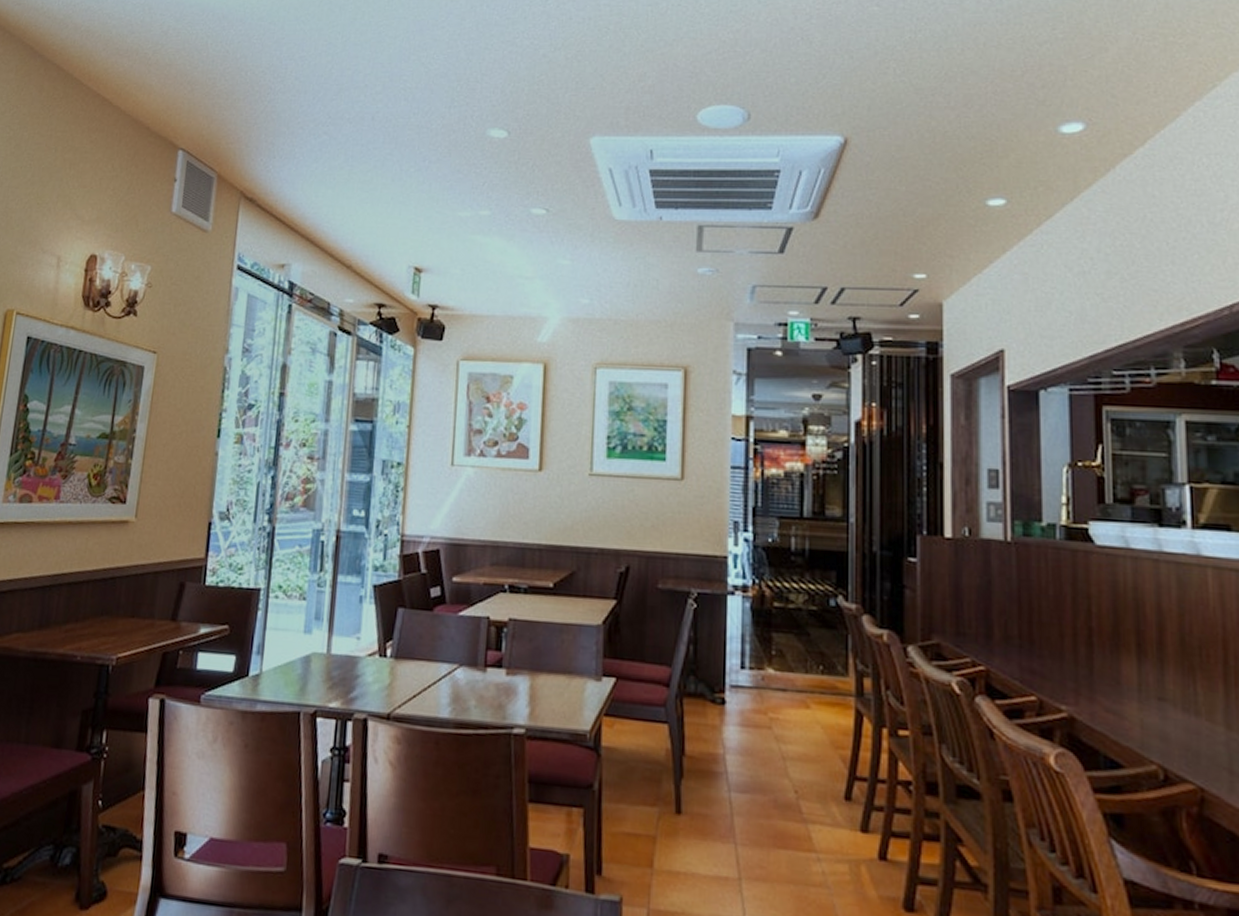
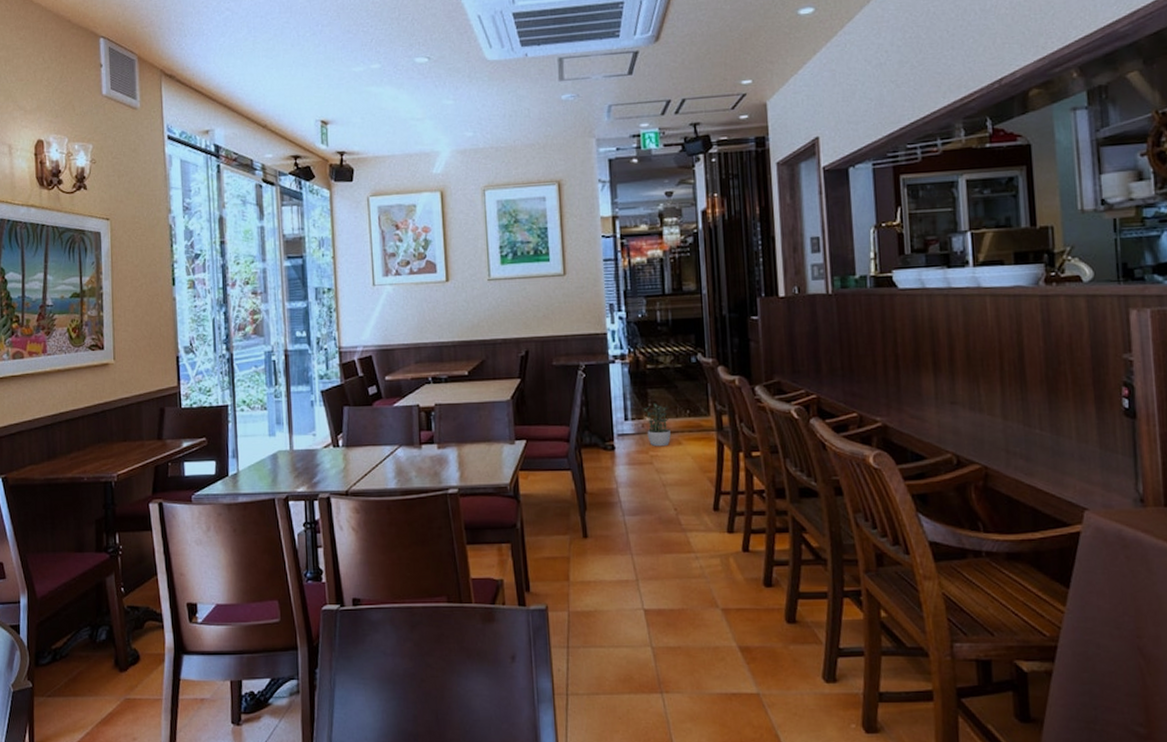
potted plant: none [765,651,797,709] -> present [643,403,671,447]

